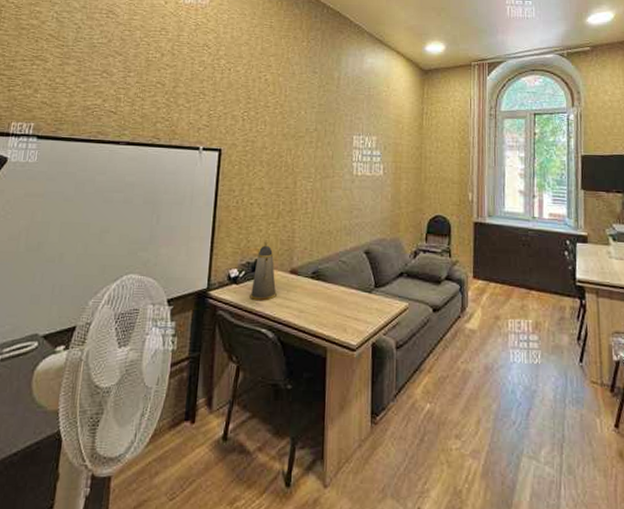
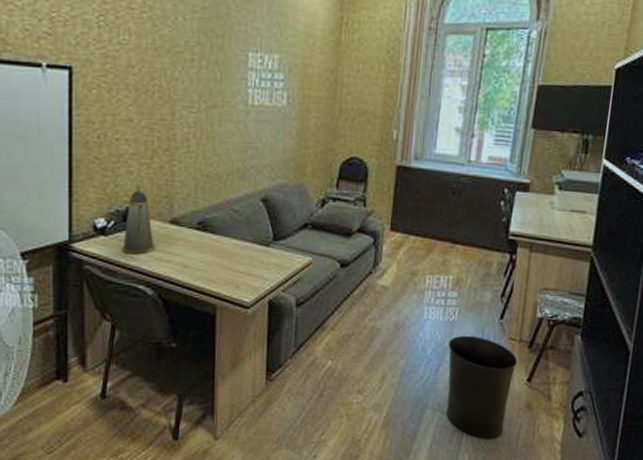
waste bin: none [535,378,602,492] -> present [446,335,517,439]

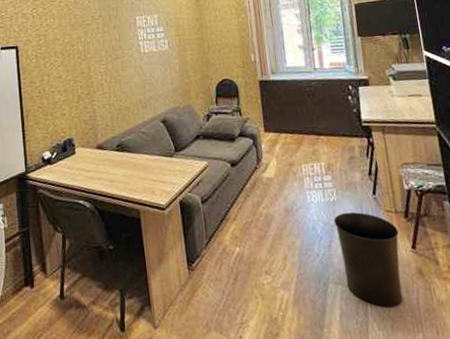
coffee pot: present [122,184,155,255] -> none [64,122,88,177]

